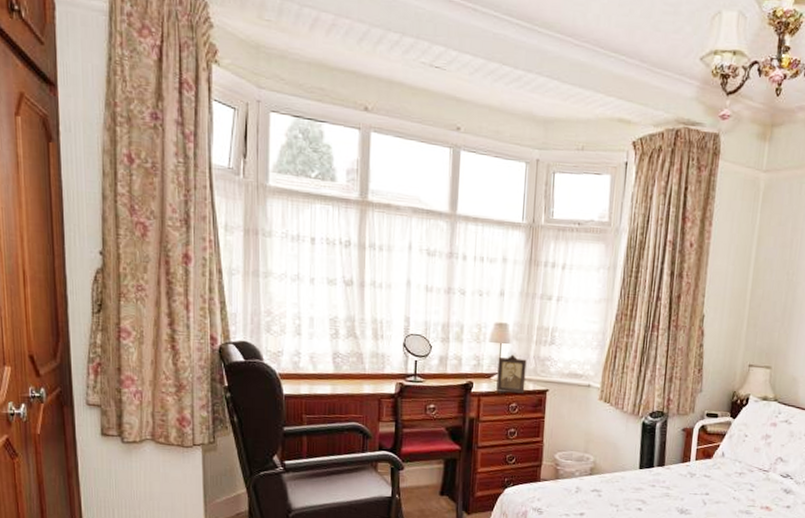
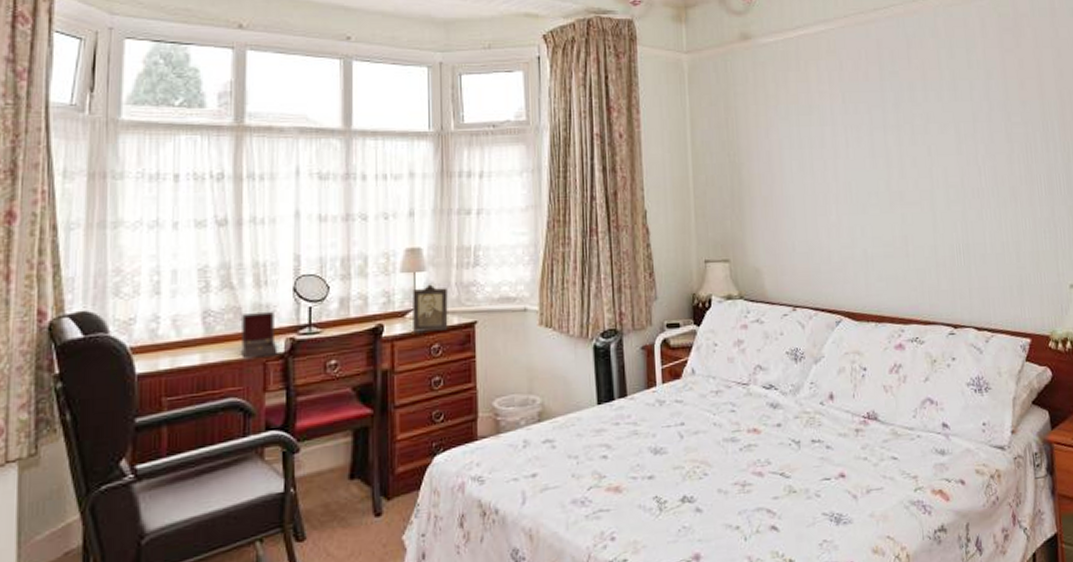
jewelry box: none [361,359,390,396] -> present [240,311,278,359]

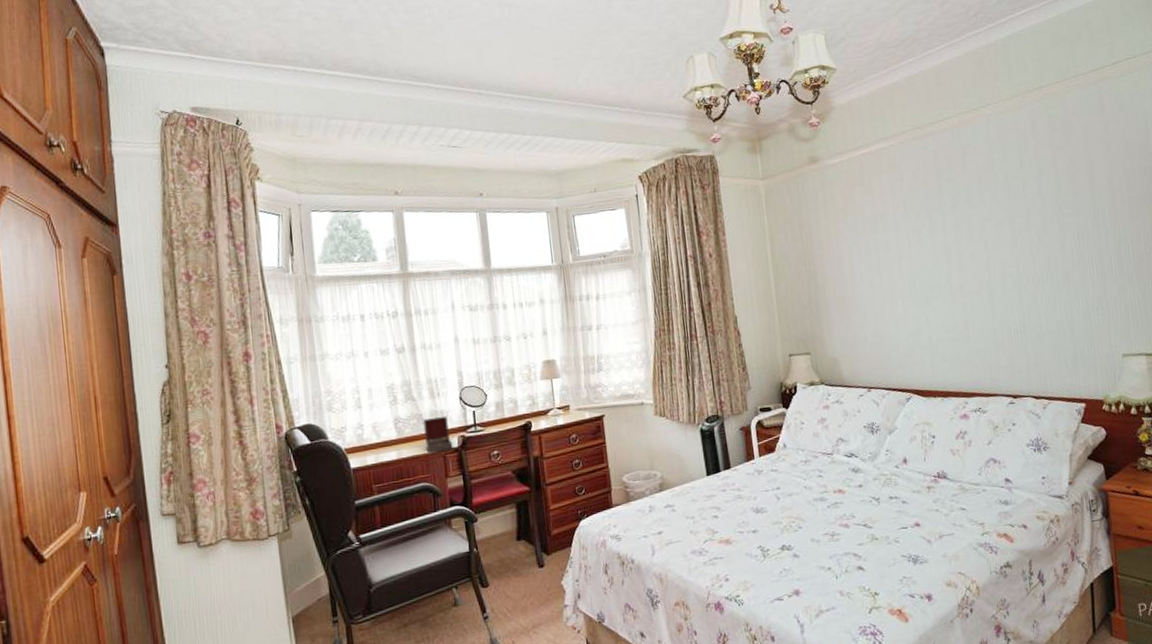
photo frame: present [412,284,448,333] -> none [551,388,582,426]

